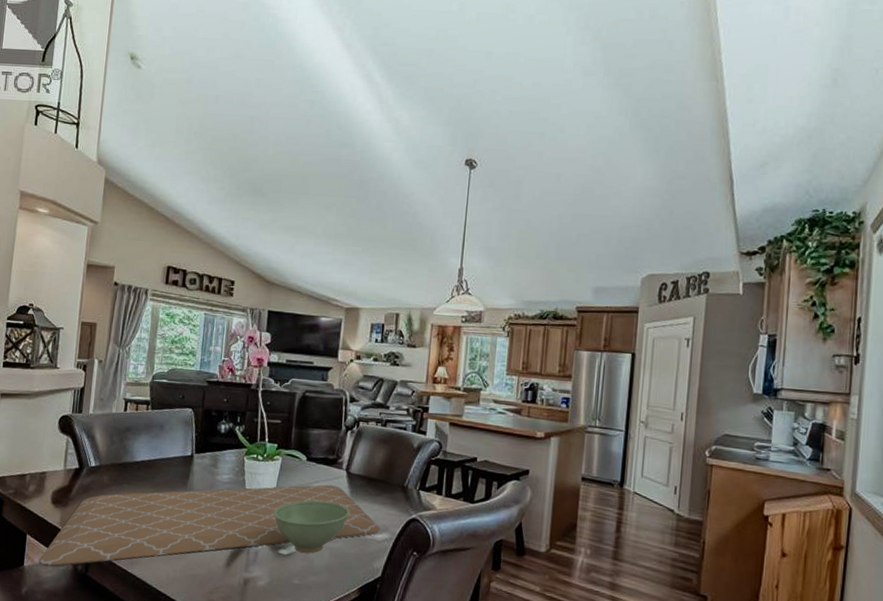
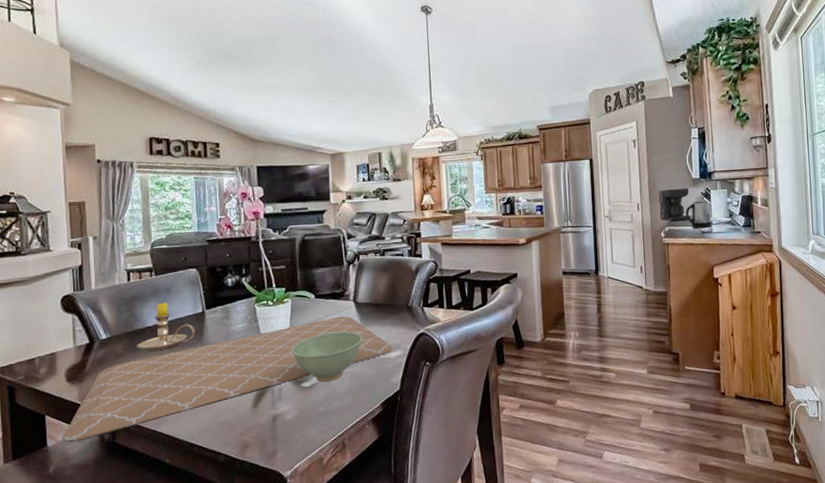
candlestick: none [122,438,182,489] -> present [136,301,196,352]
coffee maker: none [707,401,747,442] -> present [658,188,691,221]
kettle: none [739,420,772,455] -> present [686,200,713,229]

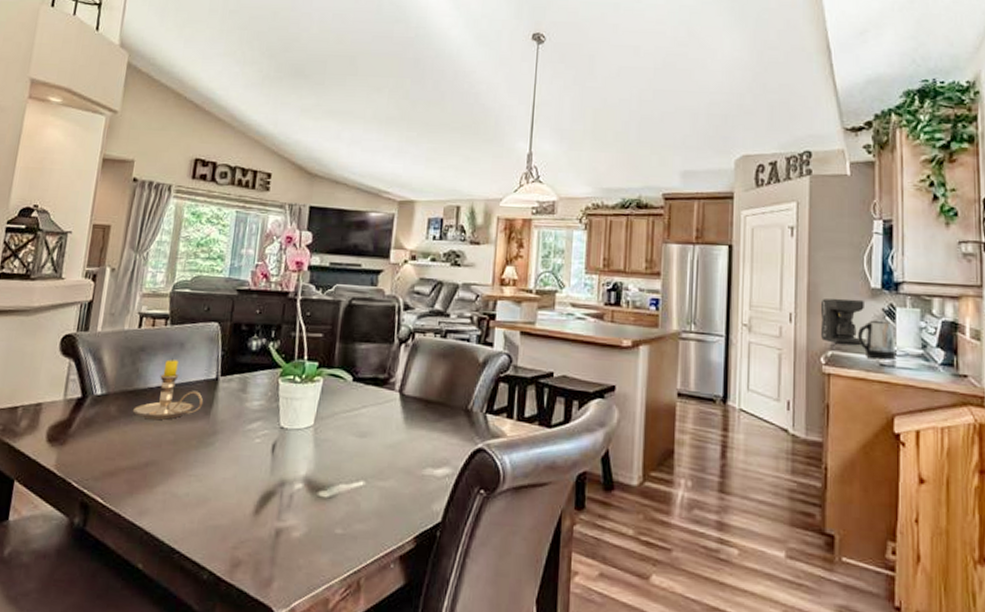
placemat: present [62,316,393,443] -> none [27,409,440,521]
bowl: present [291,331,363,382] -> none [313,429,404,495]

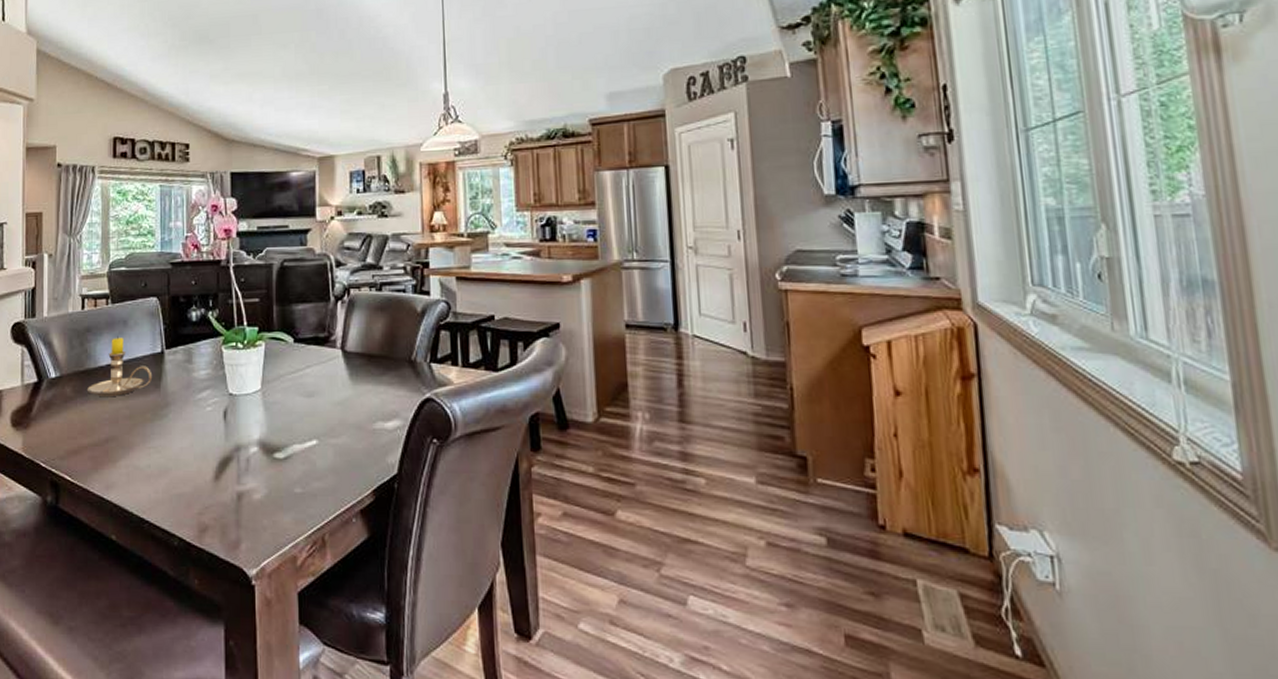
coffee maker: present [820,298,866,345] -> none [770,208,824,257]
kettle: present [858,320,897,361] -> none [814,228,859,270]

